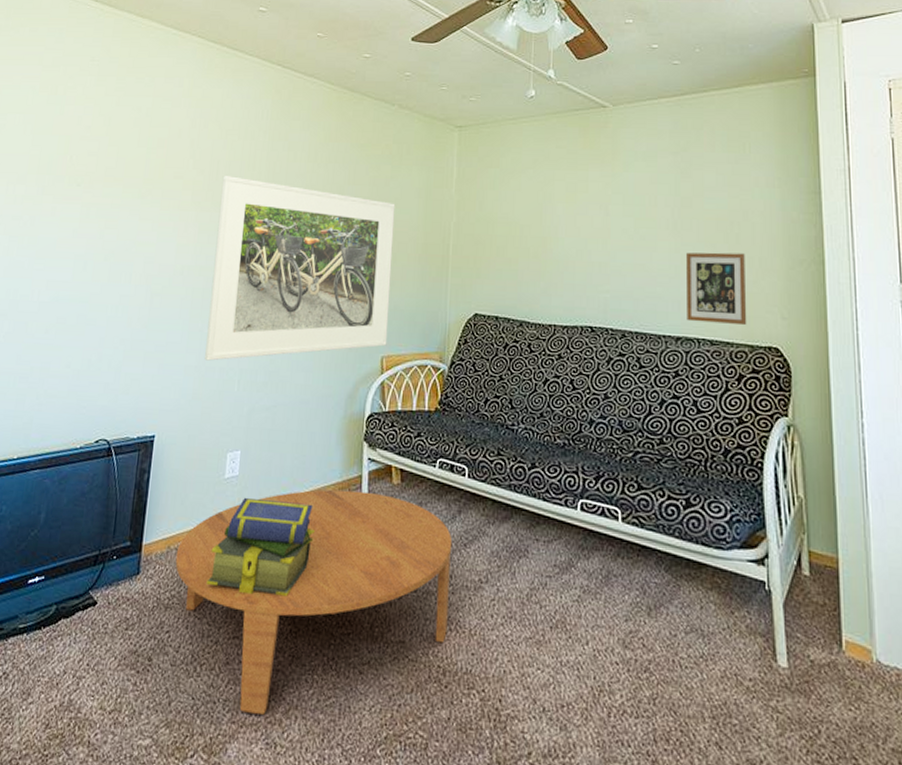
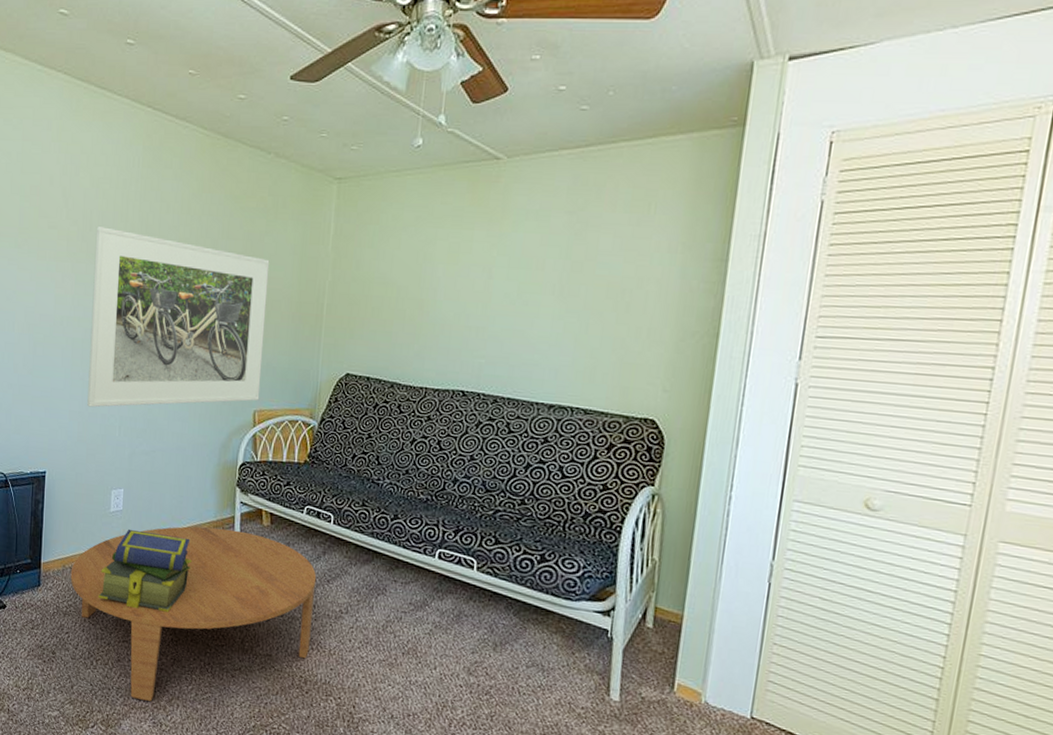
picture frame: present [687,252,747,326] -> none [562,320,633,397]

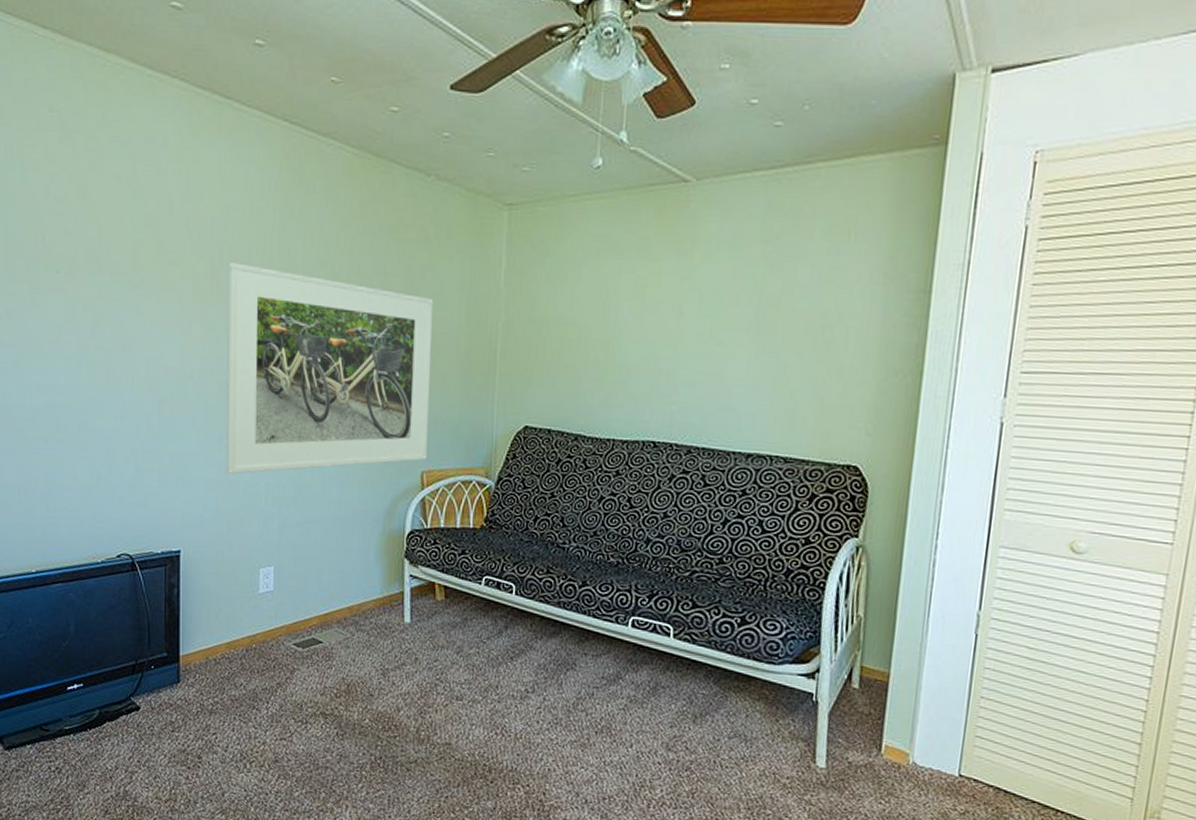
coffee table: present [70,526,317,701] -> none [215,605,499,804]
stack of books: present [98,529,192,613] -> none [249,611,356,704]

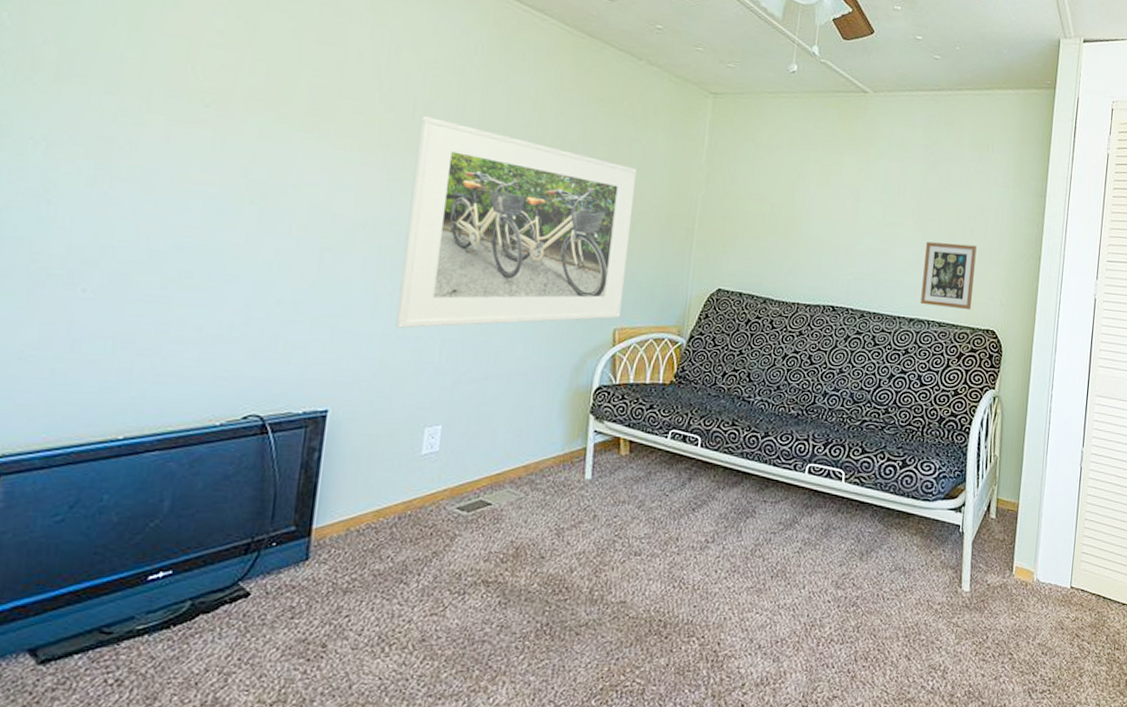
picture frame: none [760,360,834,442] -> present [920,241,977,310]

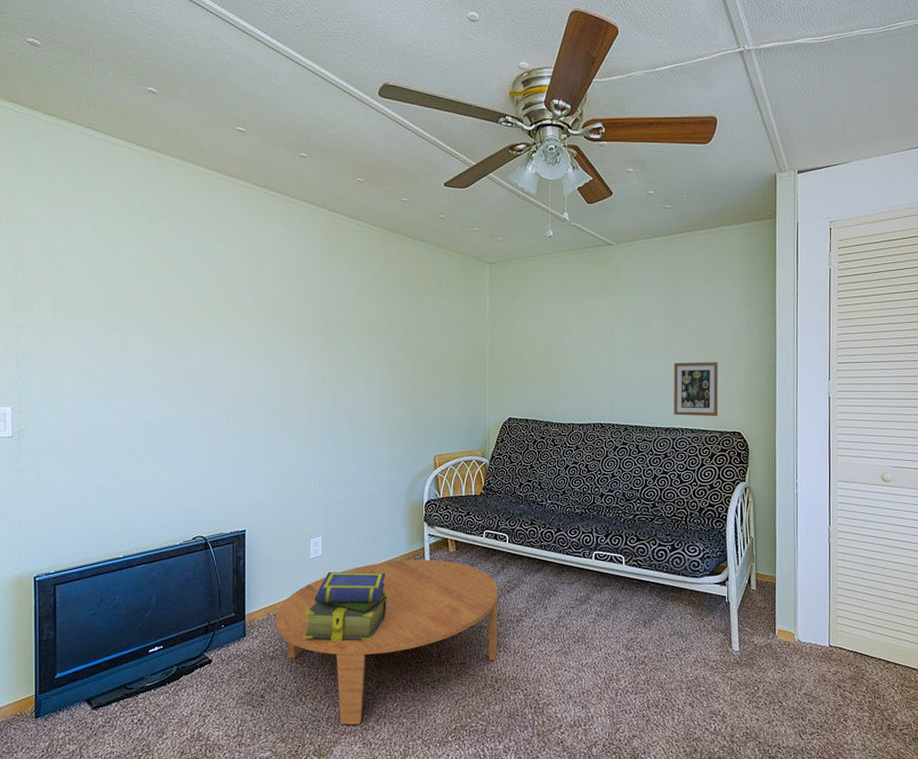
coffee table: none [356,462,681,685] -> present [275,559,499,725]
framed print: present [395,115,638,328] -> none [282,309,438,467]
stack of books: none [397,473,530,571] -> present [303,571,389,643]

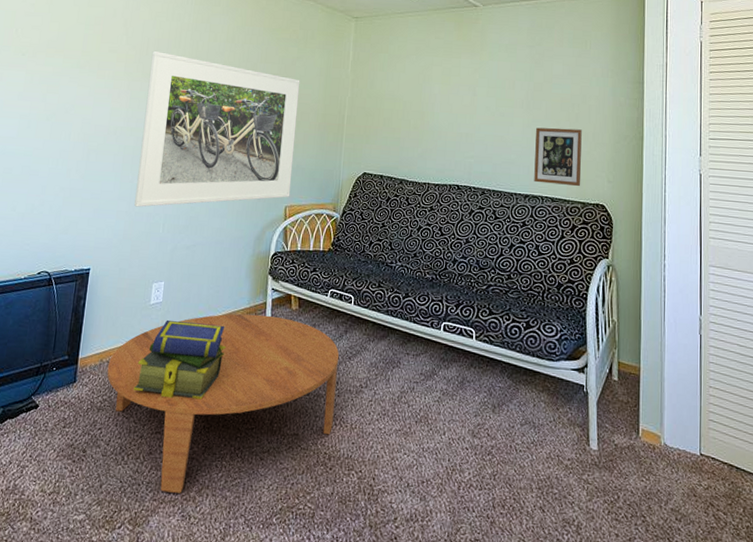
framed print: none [282,309,438,467] -> present [134,50,300,207]

